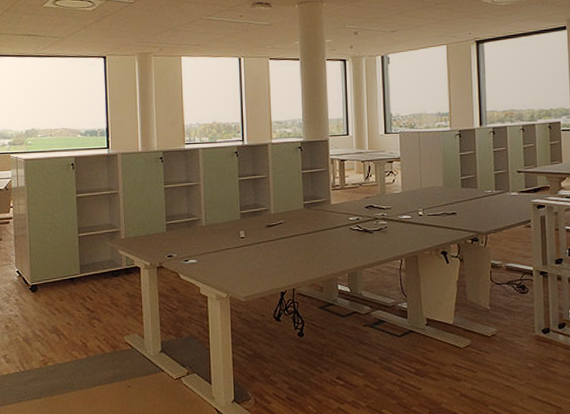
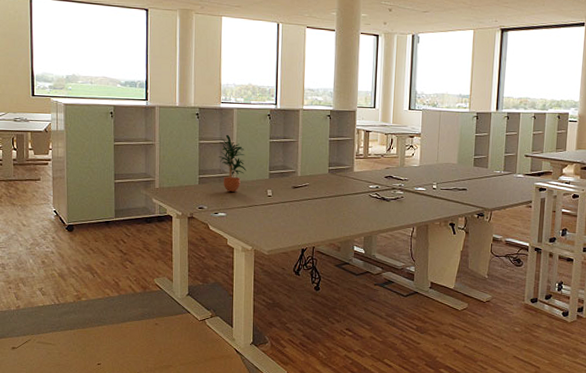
potted plant: none [185,176,216,236] -> present [218,134,246,192]

